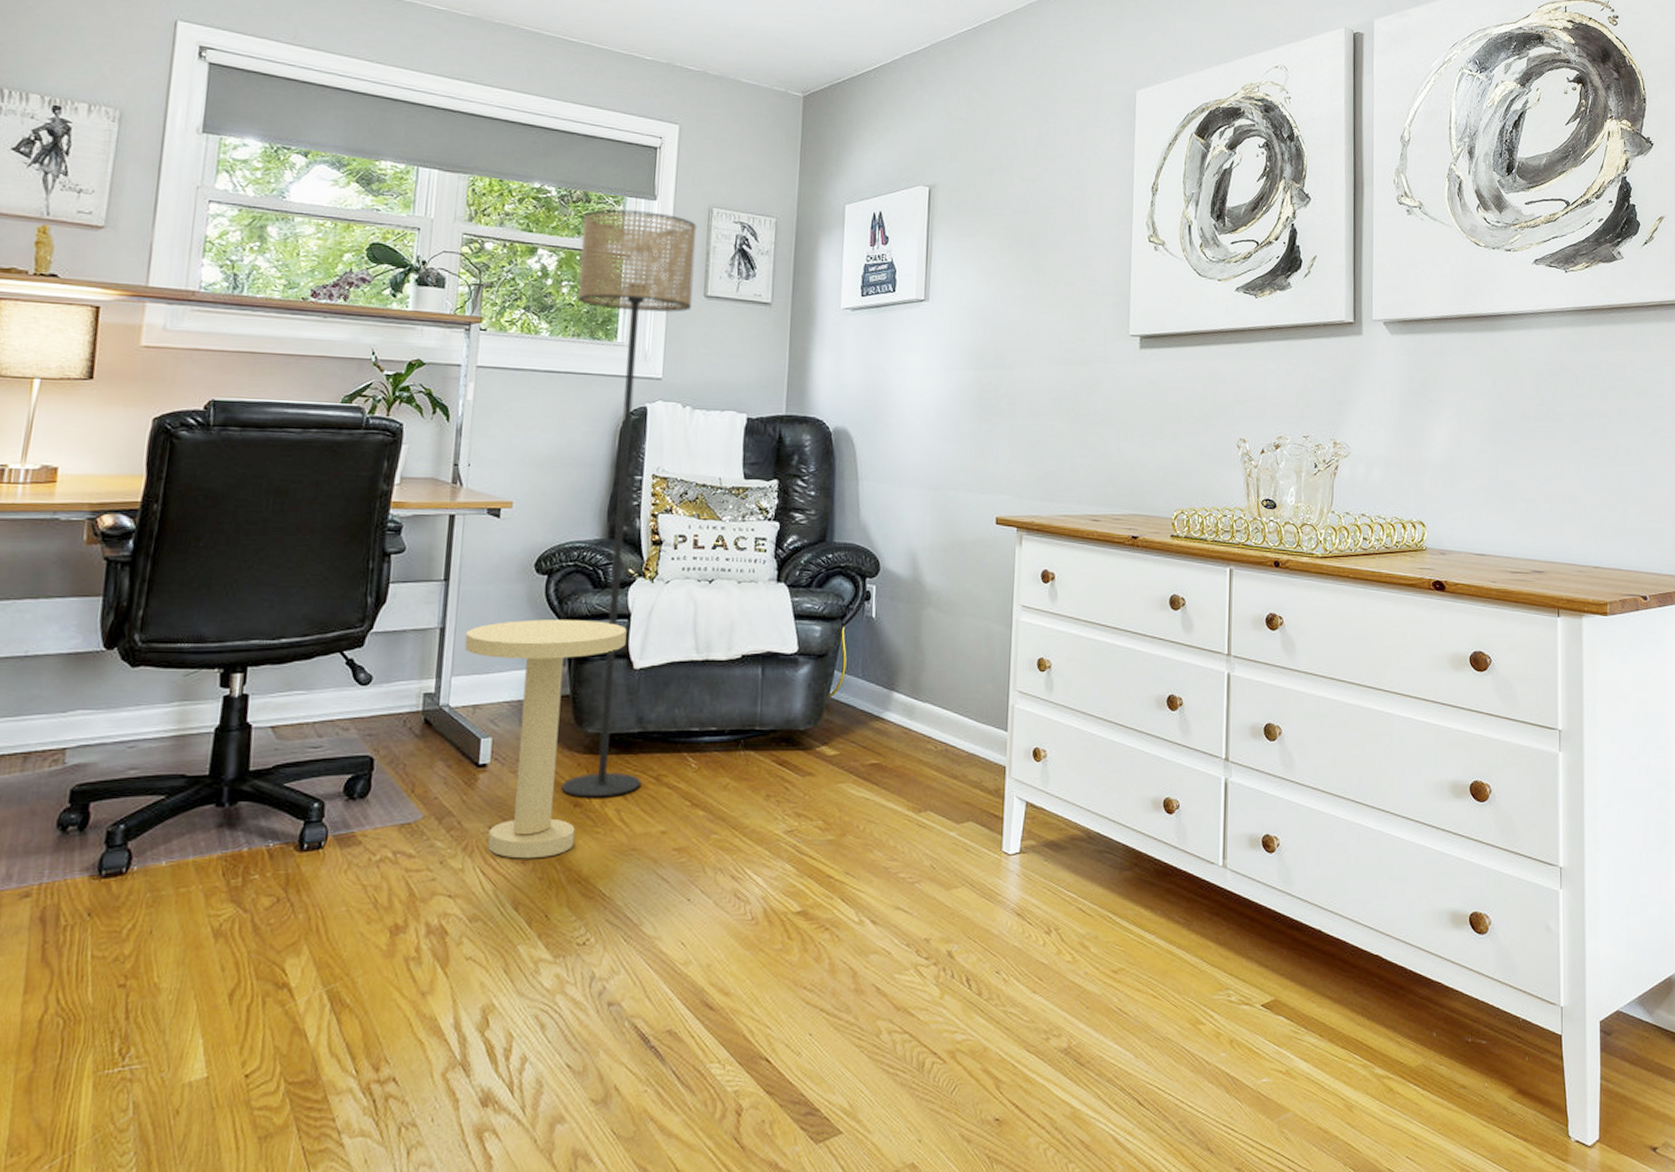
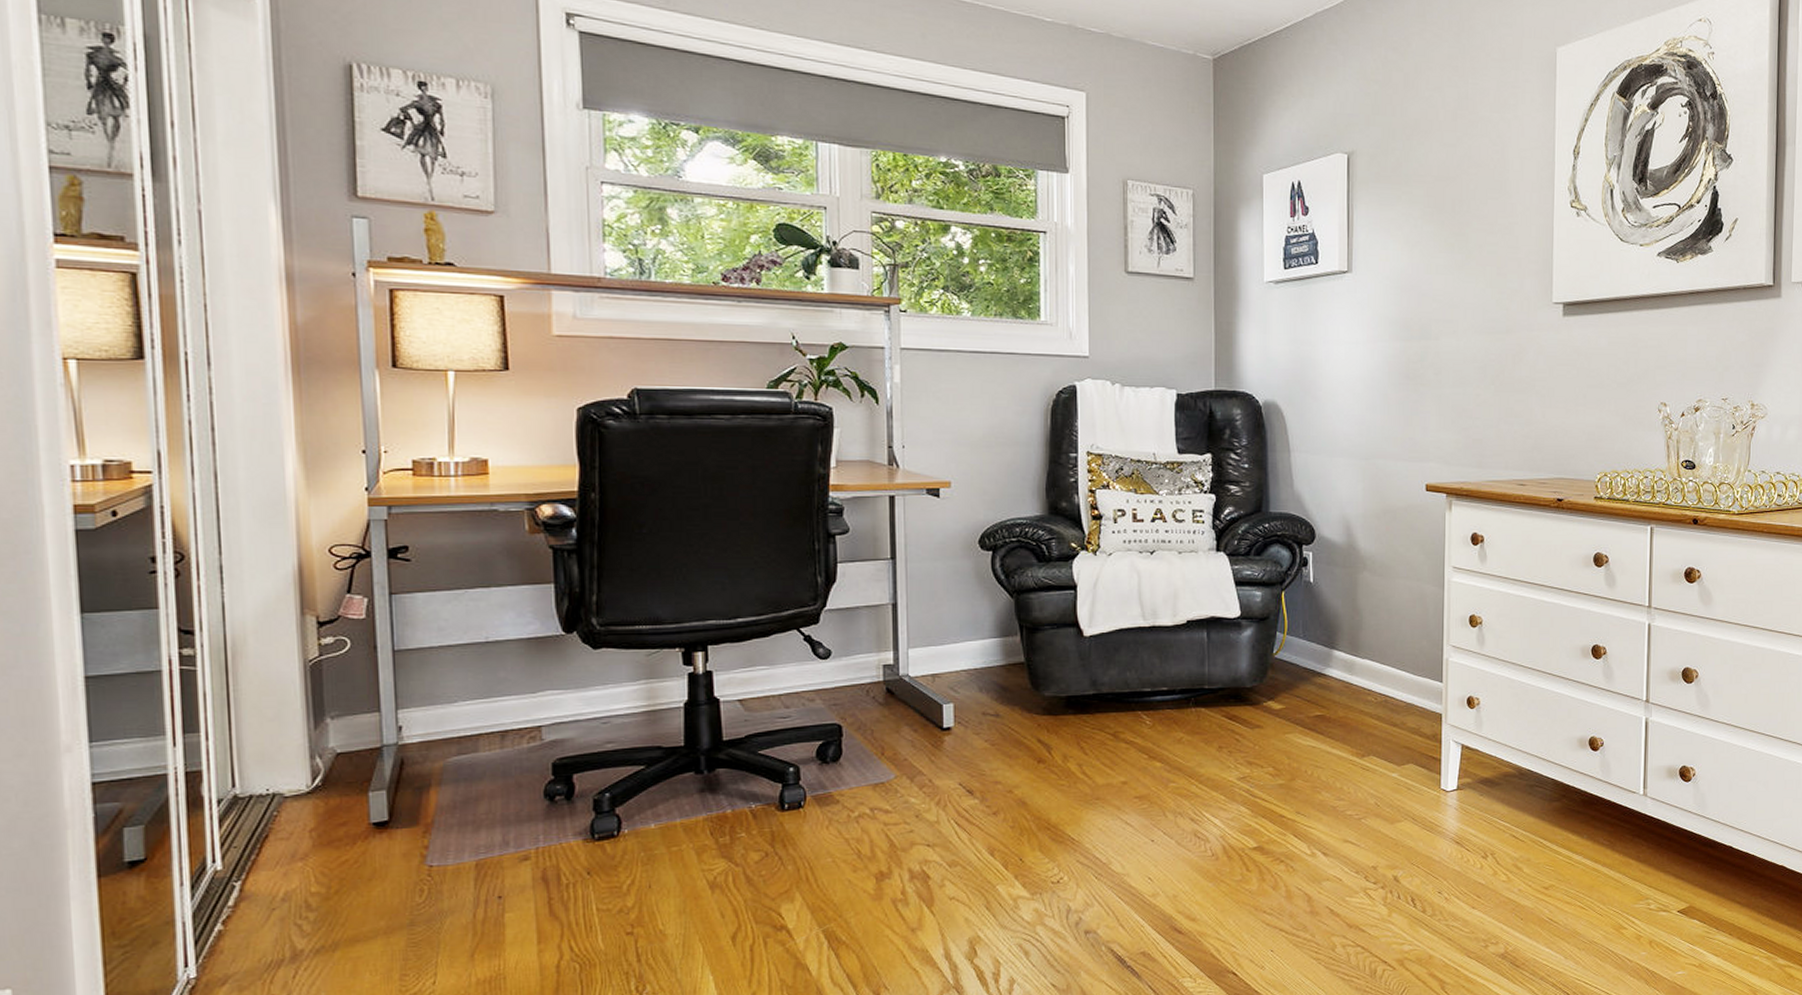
side table: present [464,619,627,859] -> none [917,593,1074,811]
floor lamp: present [561,209,697,798] -> none [995,183,1114,755]

